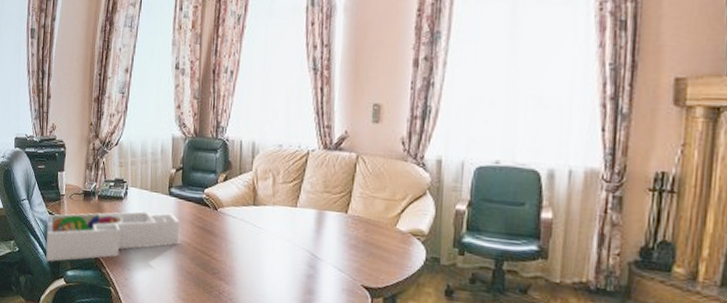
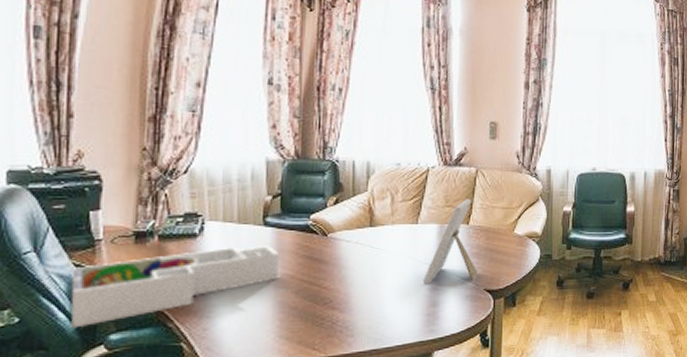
picture frame: none [299,186,355,274] -> present [422,199,477,285]

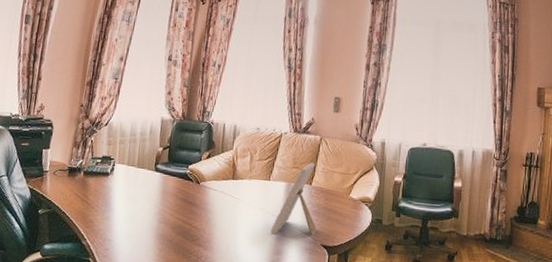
desk organizer: present [70,246,280,328] -> none [22,186,164,237]

